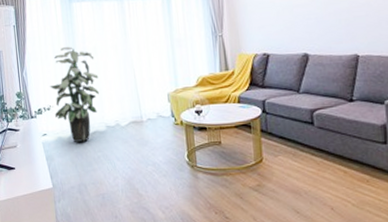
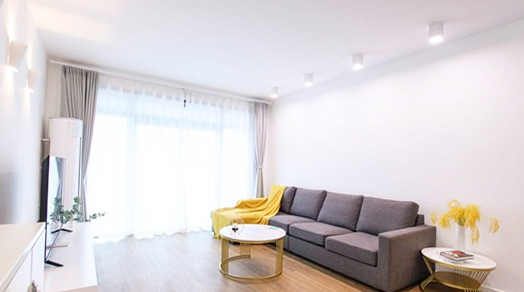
indoor plant: present [50,46,99,142] -> none [107,161,153,247]

